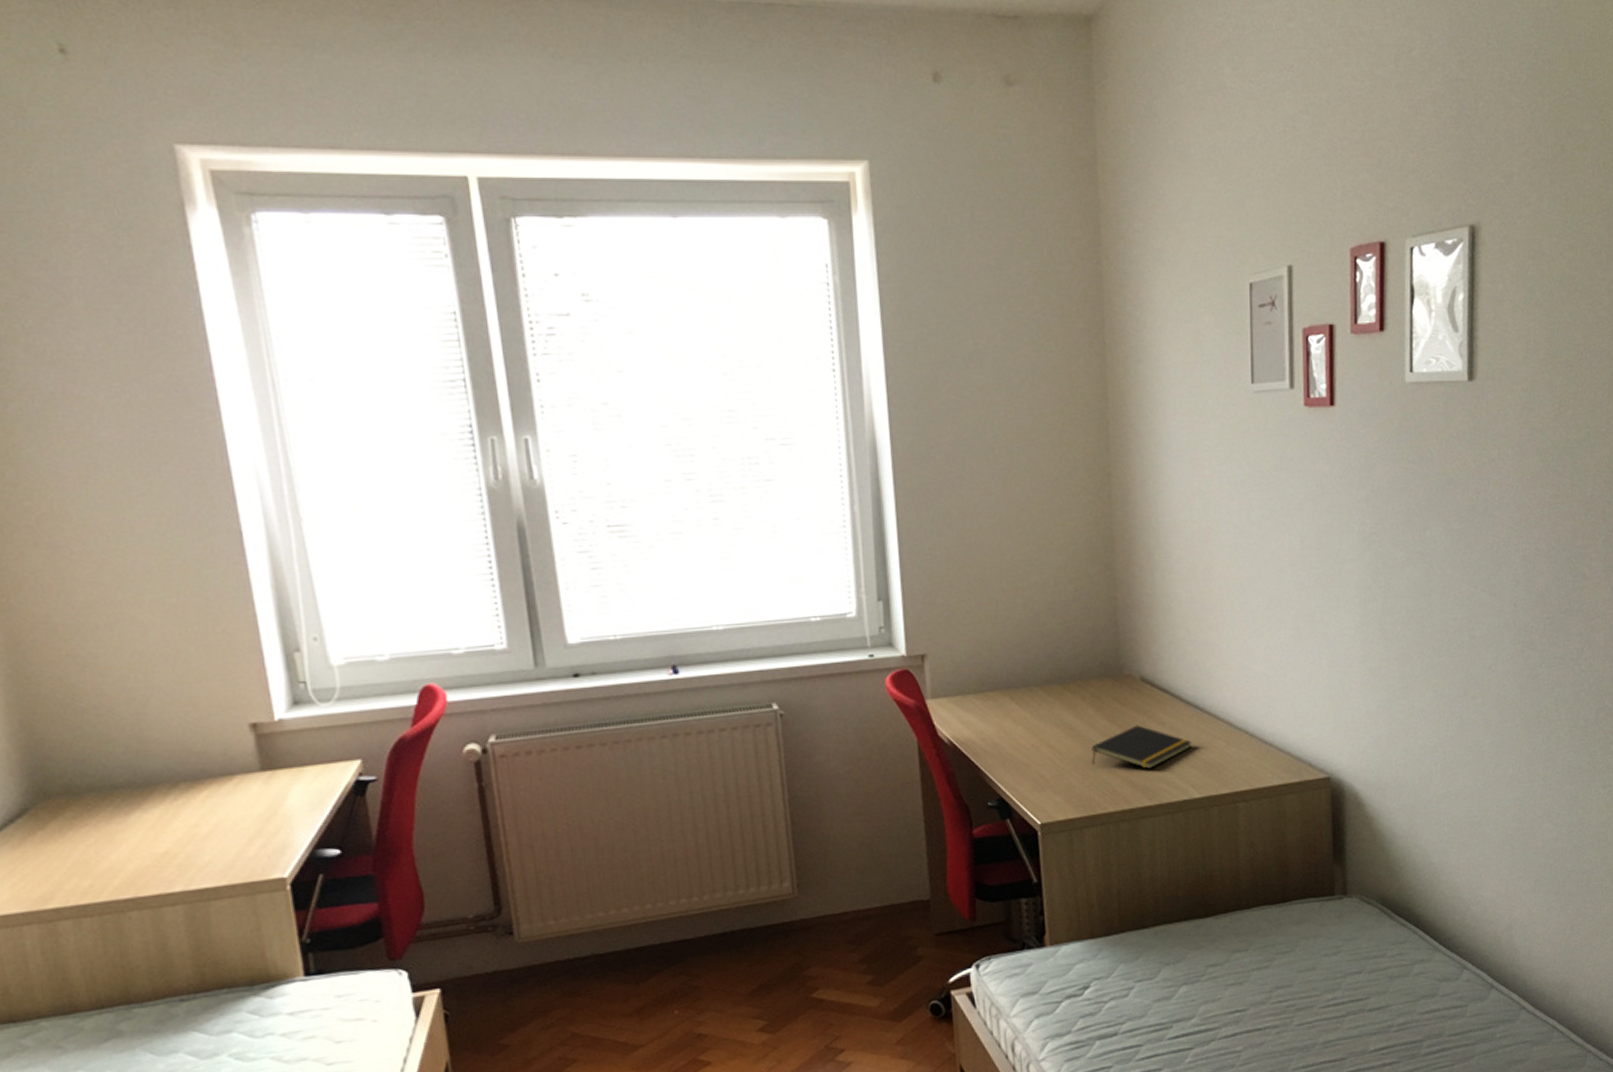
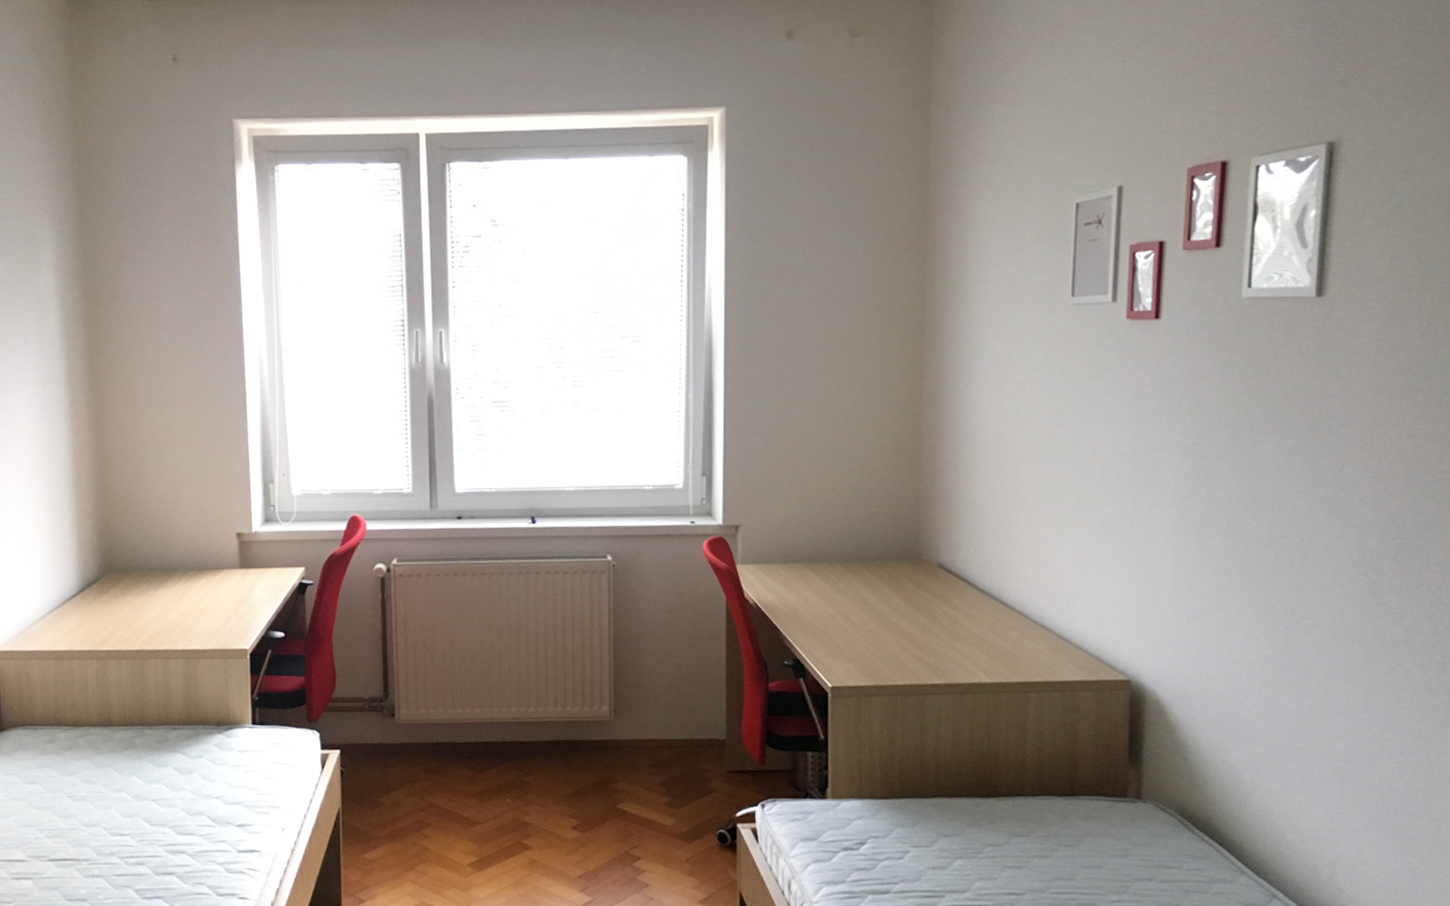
notepad: present [1091,725,1192,770] -> none [885,607,986,650]

